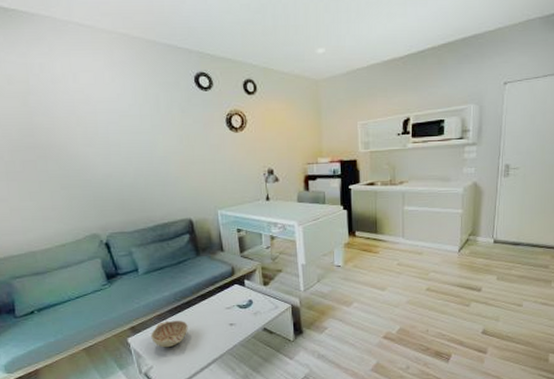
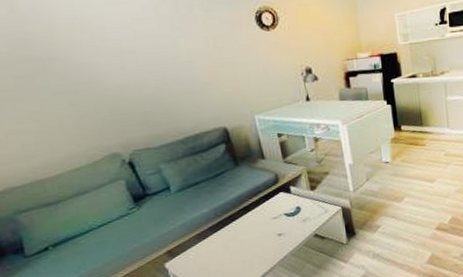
decorative bowl: present [151,320,188,348] -> none [191,237,233,269]

